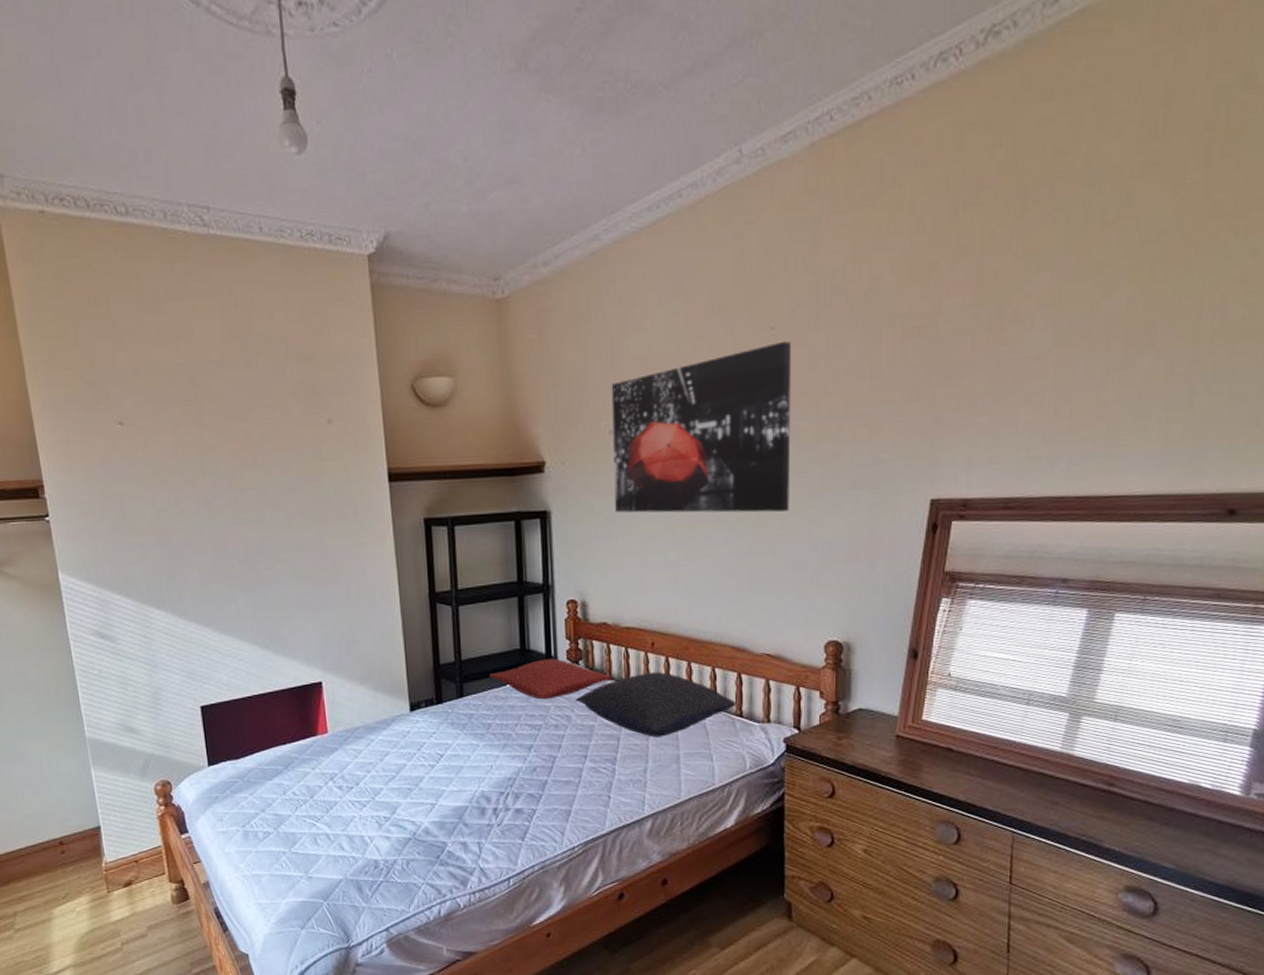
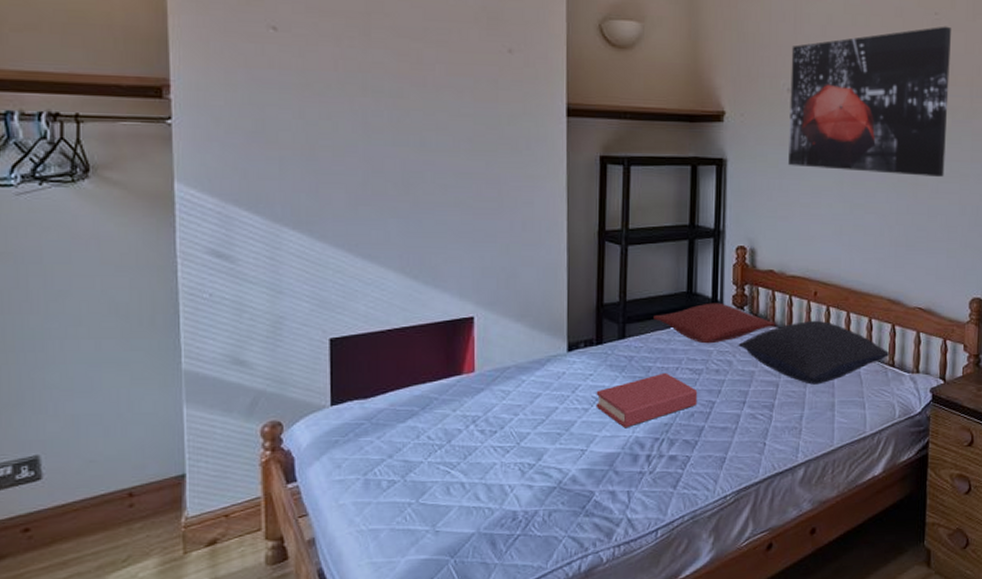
hardback book: none [440,729,539,783] -> present [596,372,698,429]

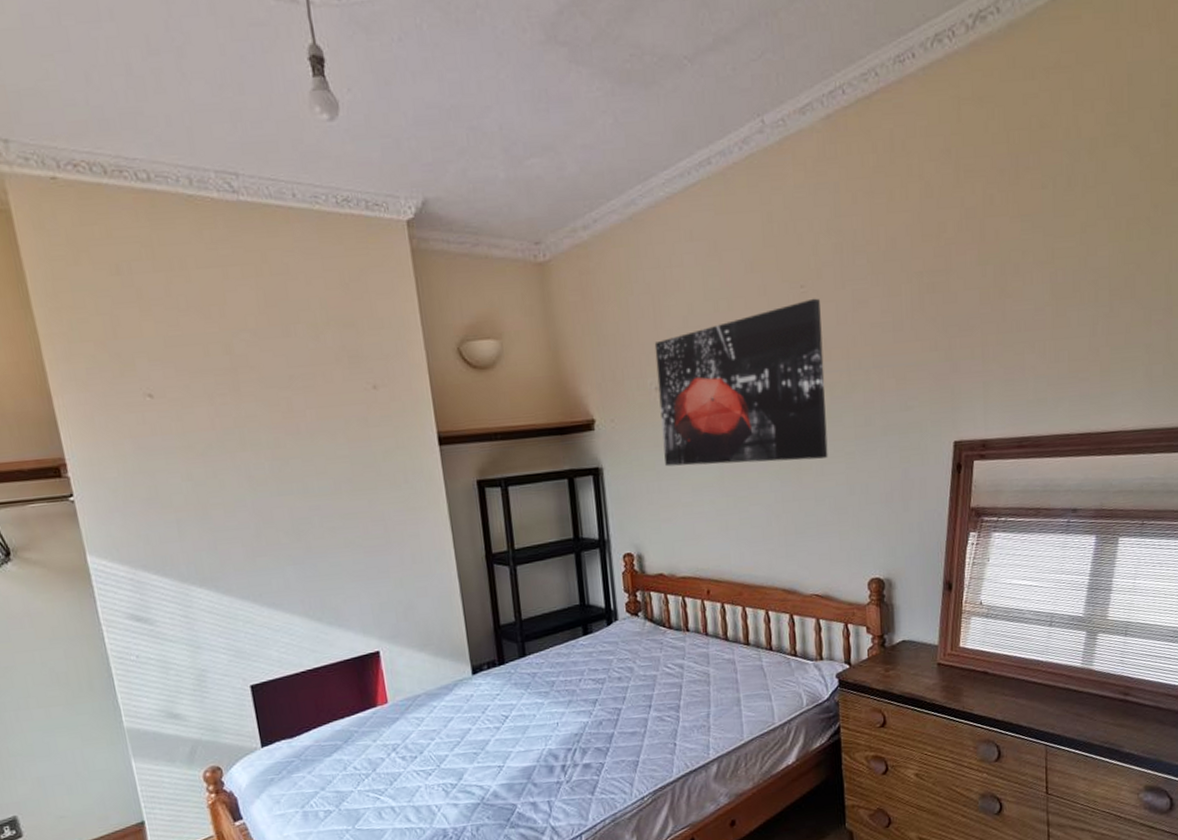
hardback book: present [596,372,698,429] -> none [505,685,604,742]
pillow: present [654,302,776,344] -> none [550,611,672,654]
pillow: present [738,320,890,385] -> none [637,618,791,683]

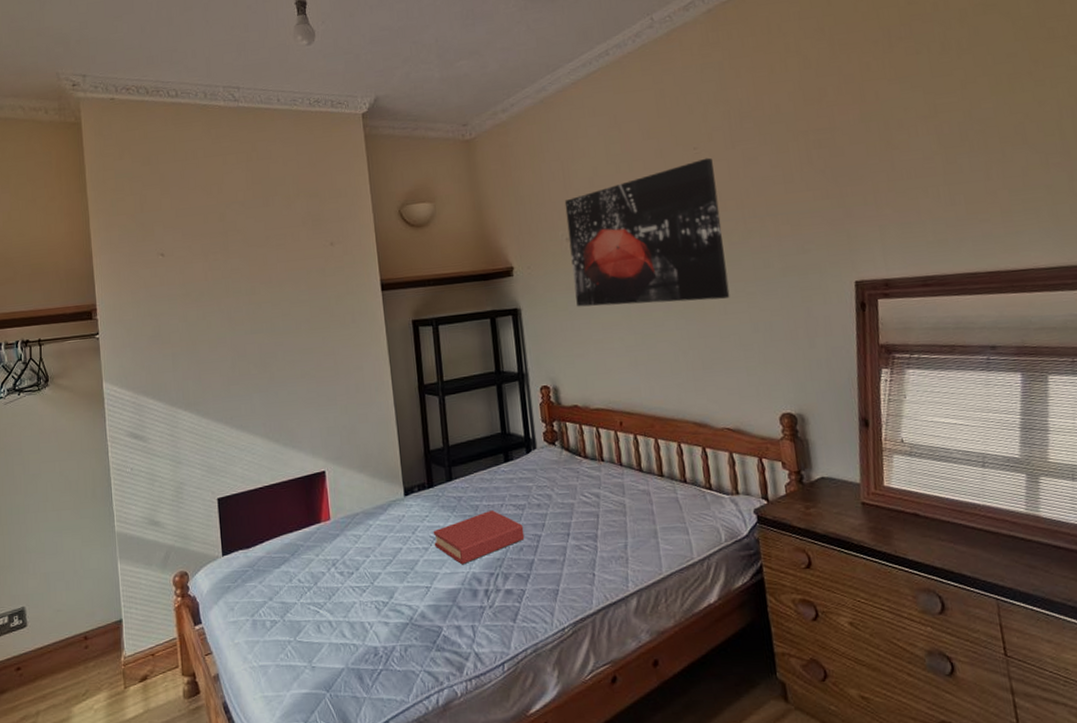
hardback book: none [505,685,604,742] -> present [433,509,525,565]

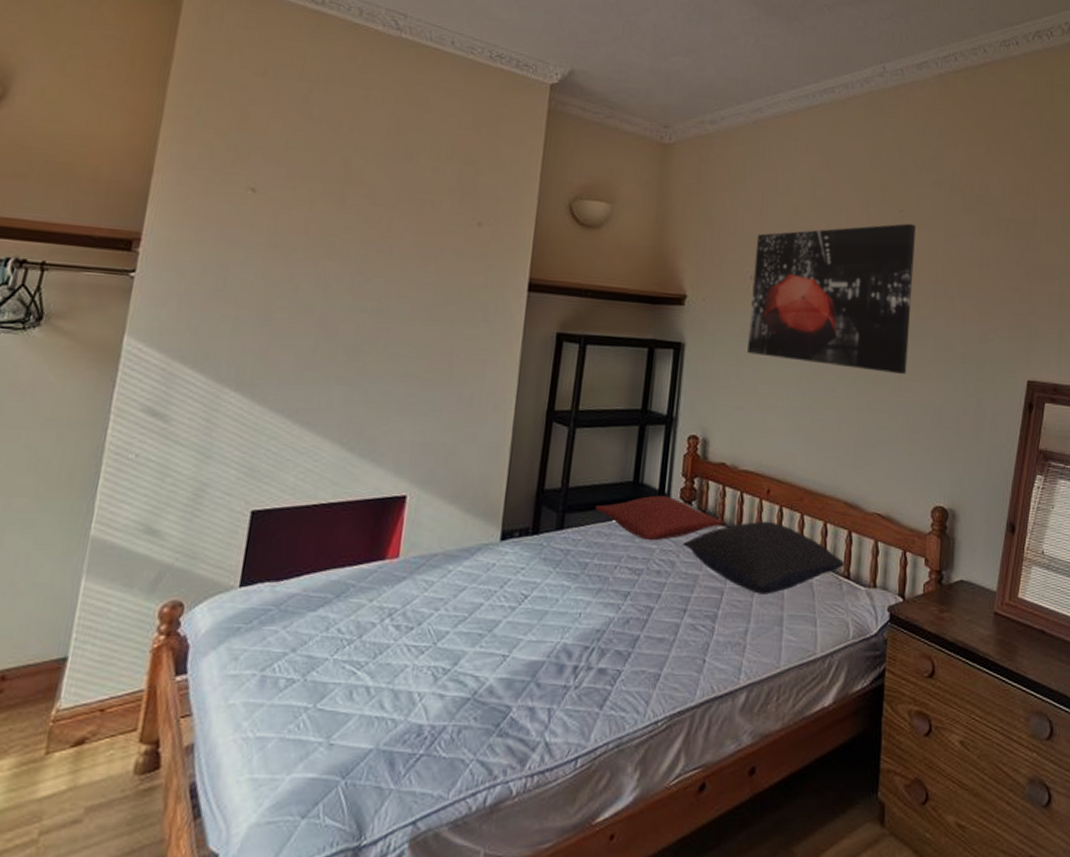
hardback book: present [433,509,525,565] -> none [524,570,636,633]
pillow: none [475,440,587,480] -> present [595,495,725,541]
pillow: none [554,449,705,513] -> present [683,520,845,595]

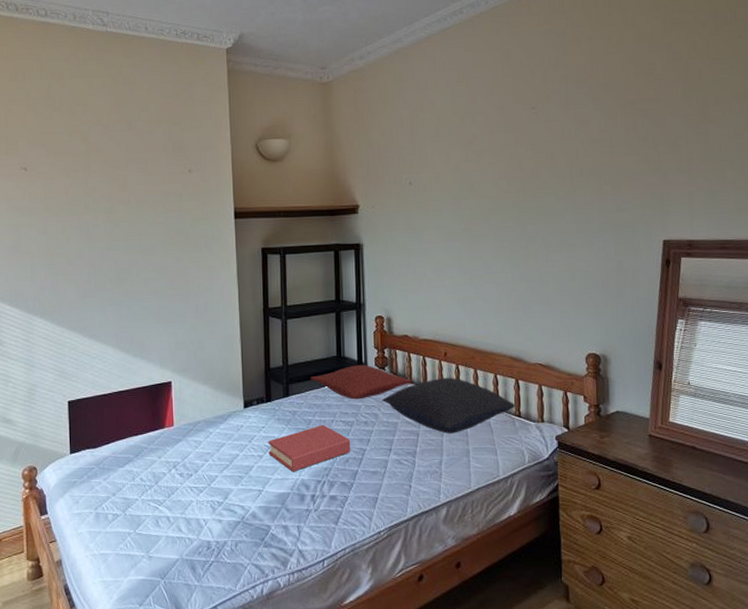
hardback book: none [524,570,636,633] -> present [268,424,351,472]
wall art: present [747,223,916,374] -> none [410,118,553,248]

